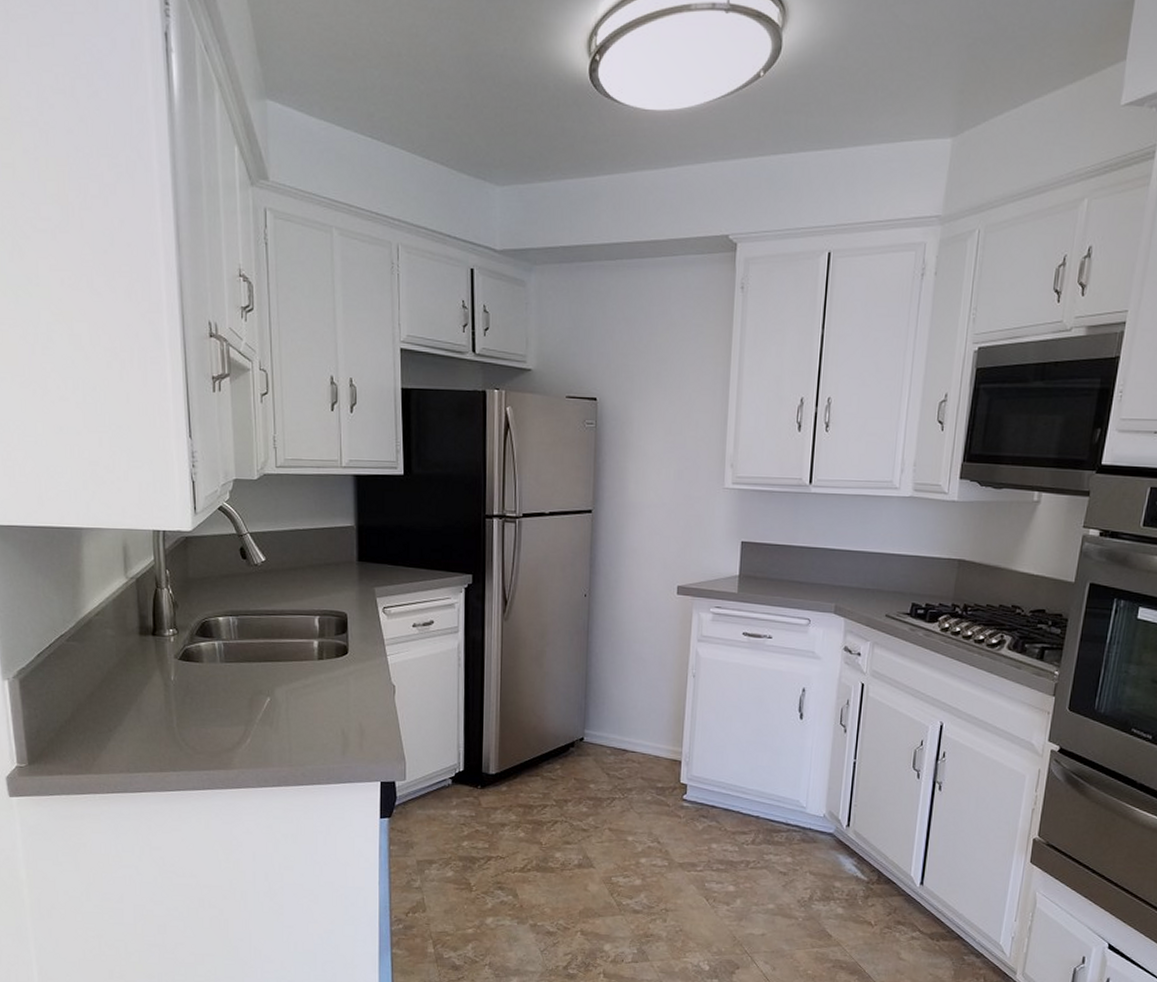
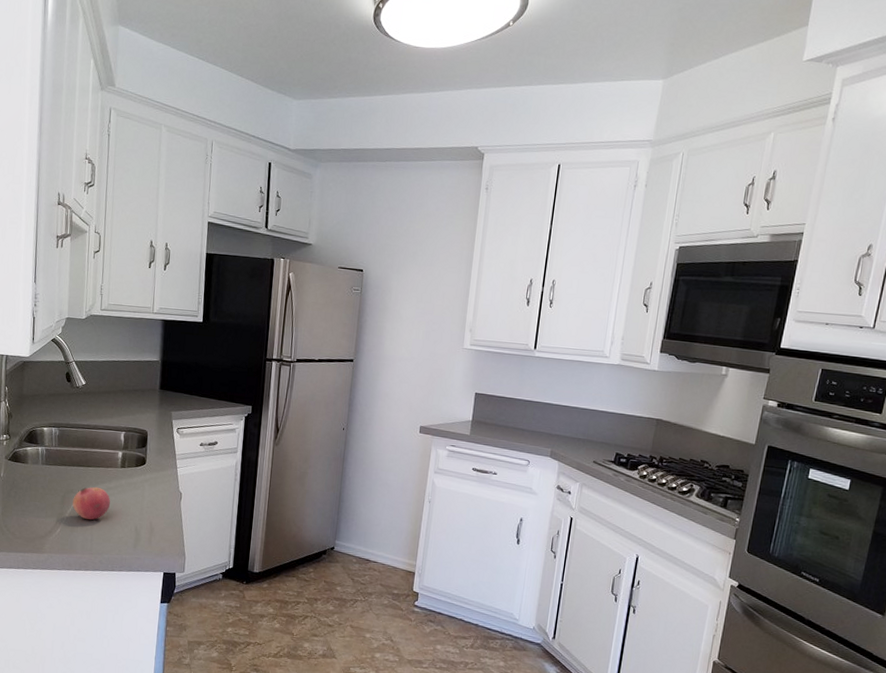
pomegranate: none [263,685,310,726] -> present [72,487,111,520]

